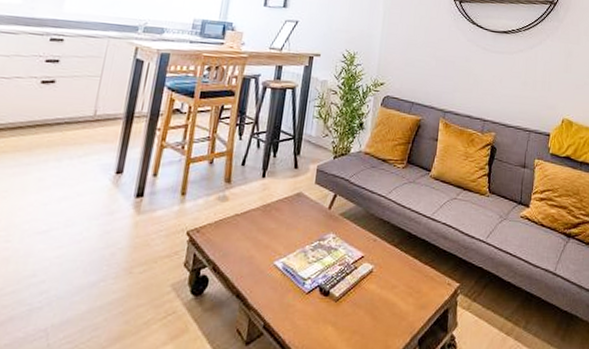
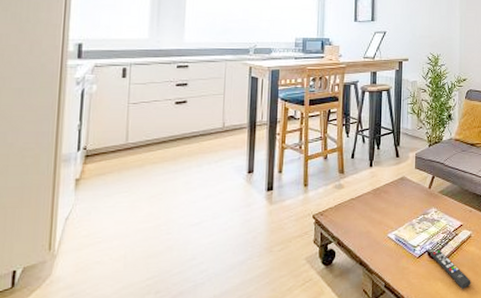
remote control: none [322,284,368,337] -> present [430,249,471,289]

